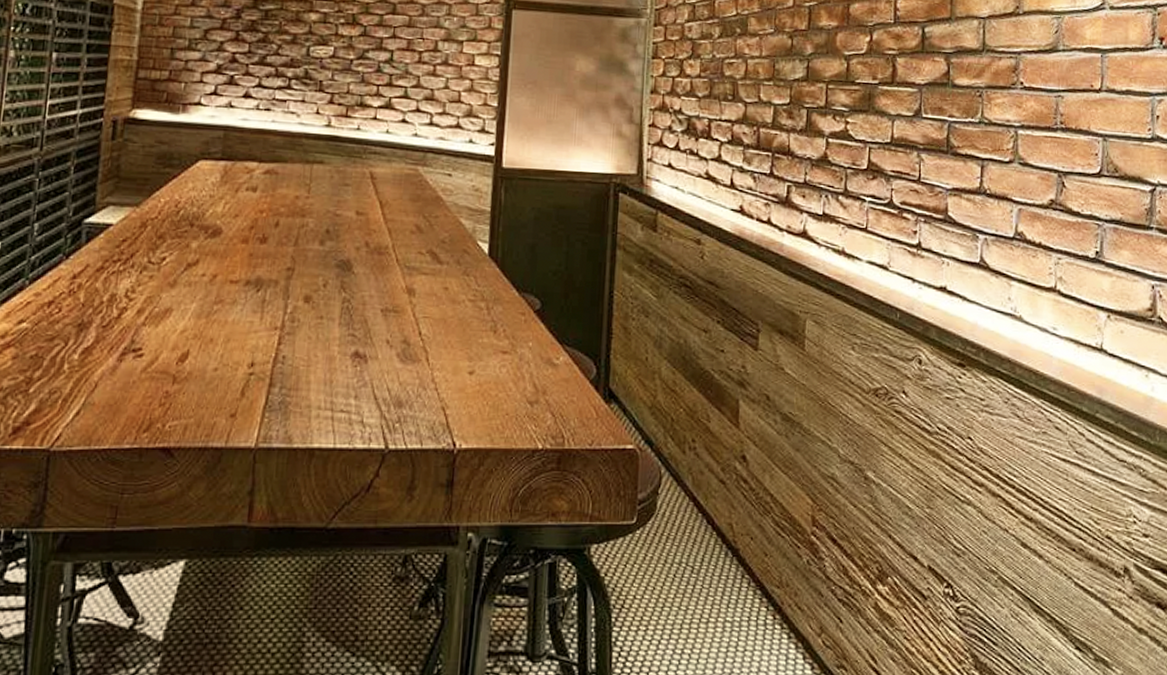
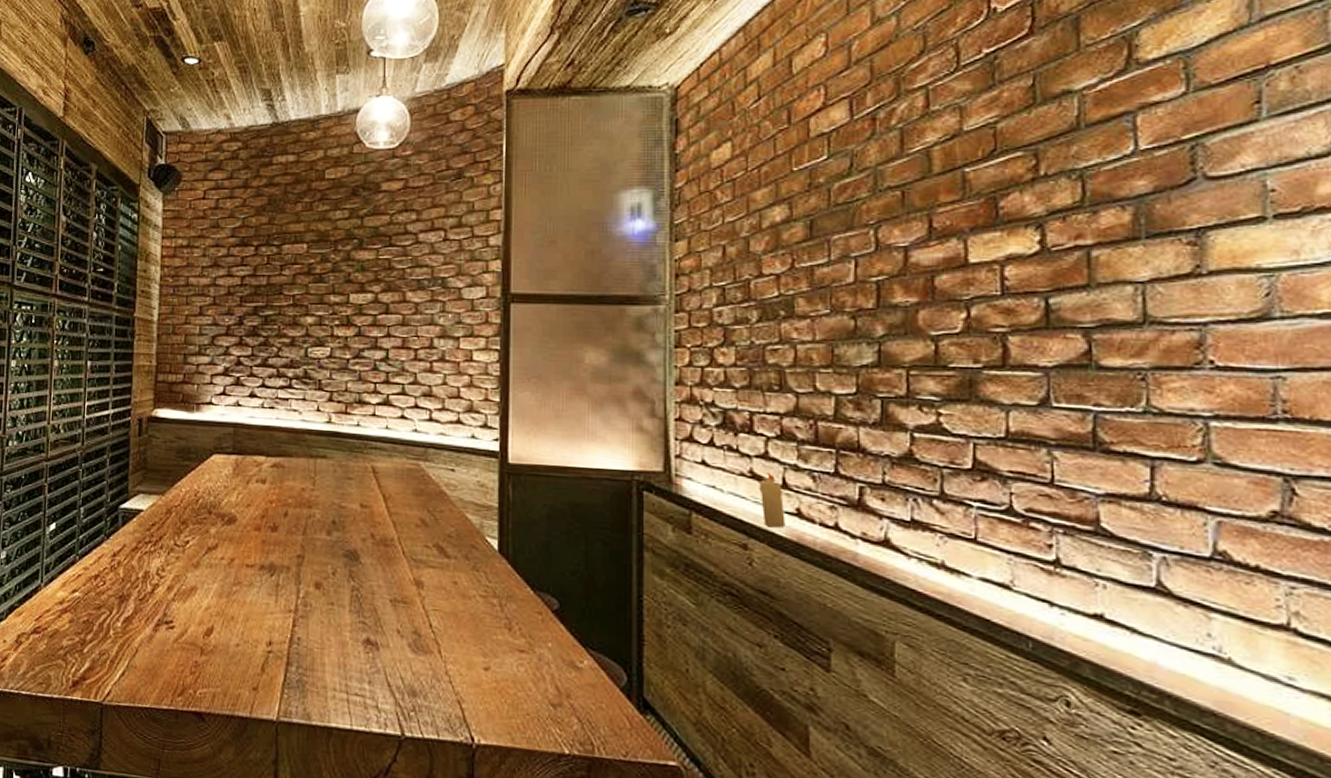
candle: none [712,174,731,224] -> present [759,472,786,528]

